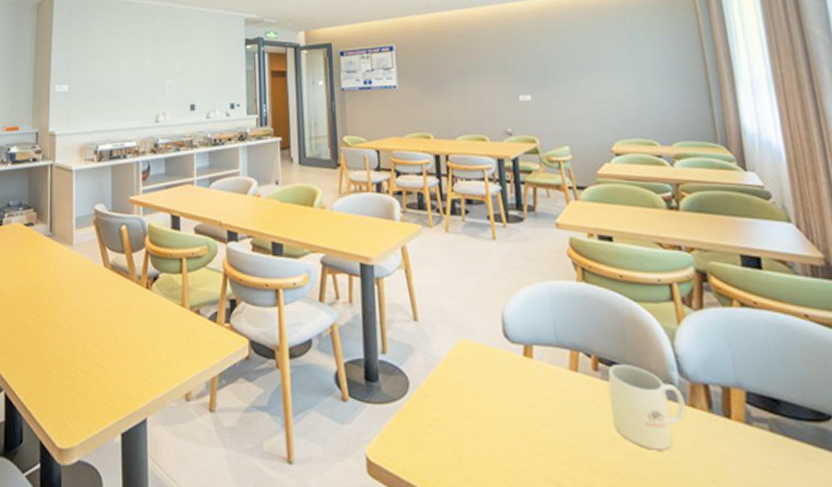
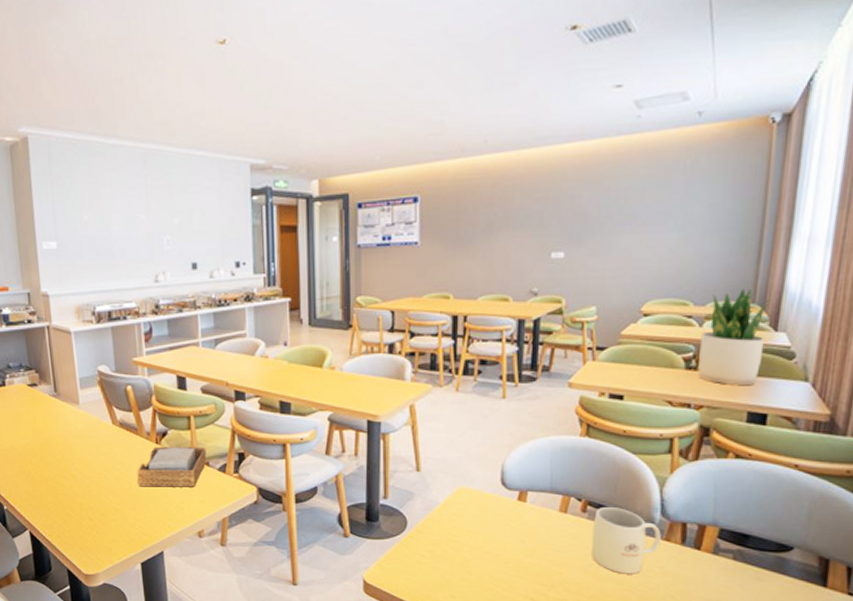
napkin holder: none [125,291,197,339] -> present [137,446,207,487]
planter: none [674,129,741,227] -> present [698,288,770,386]

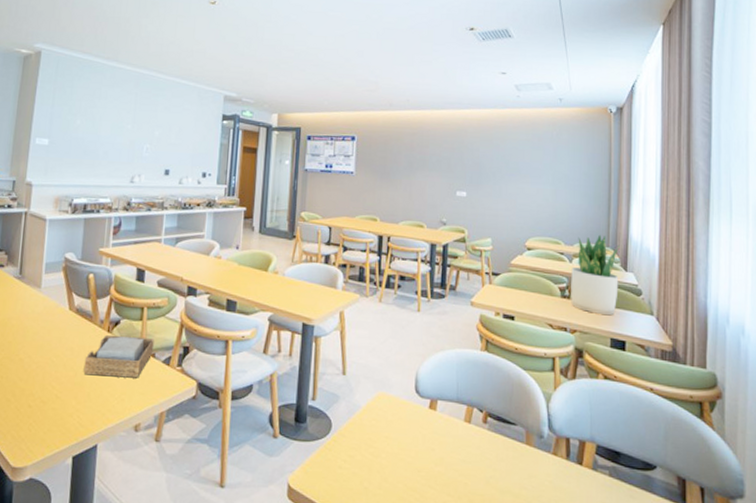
mug: present [591,506,661,574] -> none [491,418,549,488]

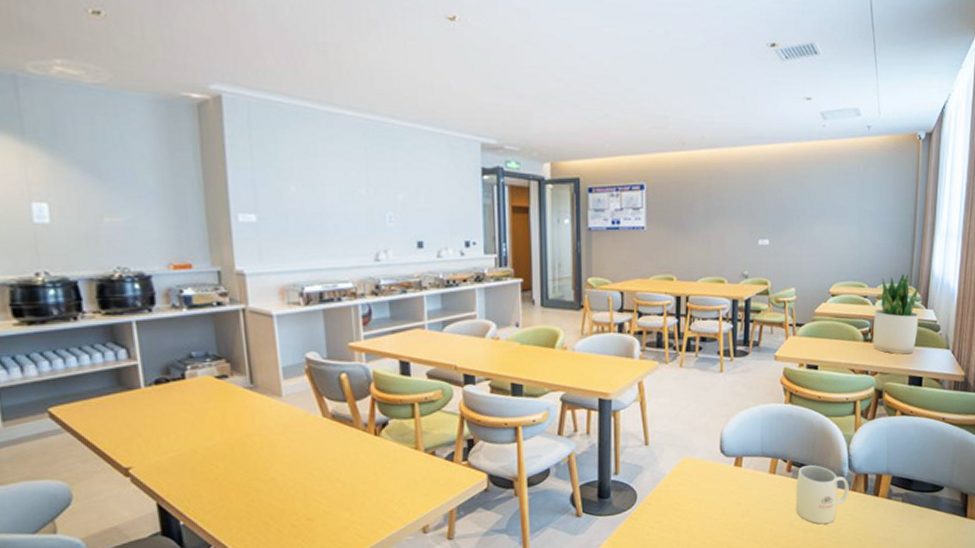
napkin holder: present [83,334,154,378] -> none [352,435,433,484]
mug: none [491,418,549,488] -> present [795,464,849,525]

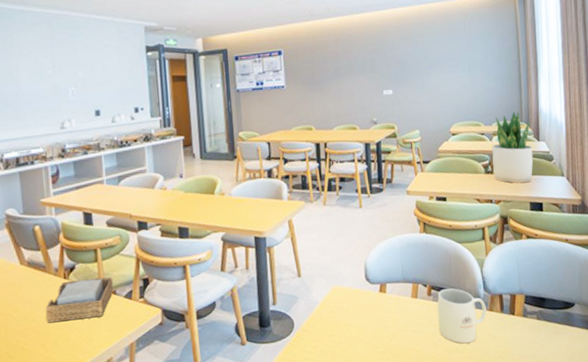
napkin holder: none [352,435,433,484] -> present [45,276,114,323]

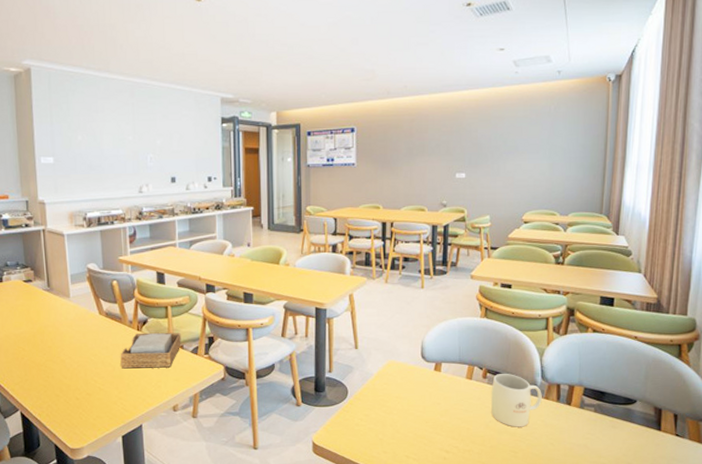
planter: present [492,111,534,184] -> none [564,202,613,277]

